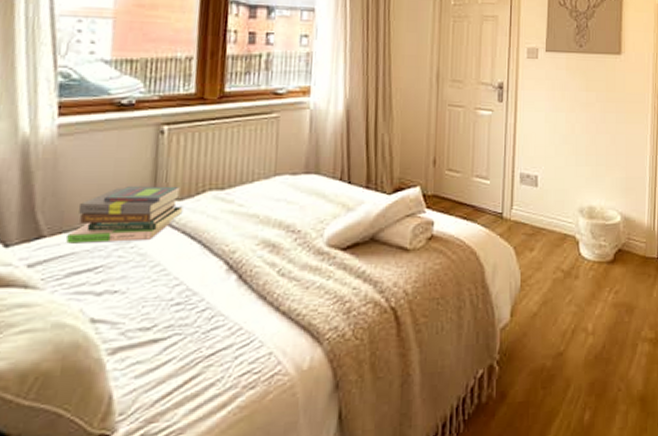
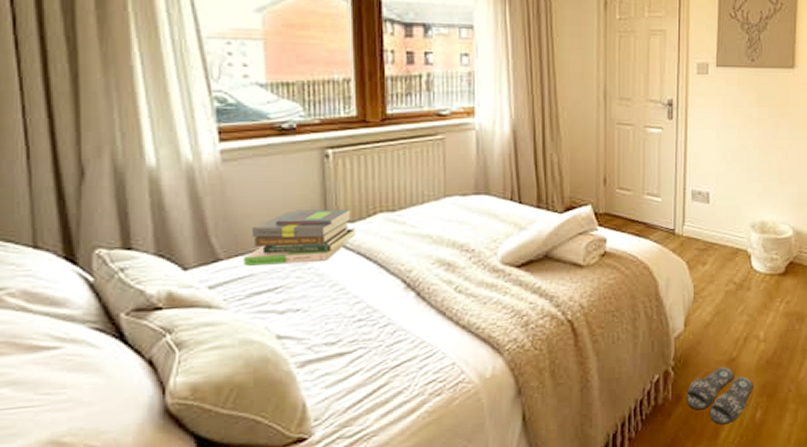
slippers: none [511,362,582,427] -> present [686,367,753,424]

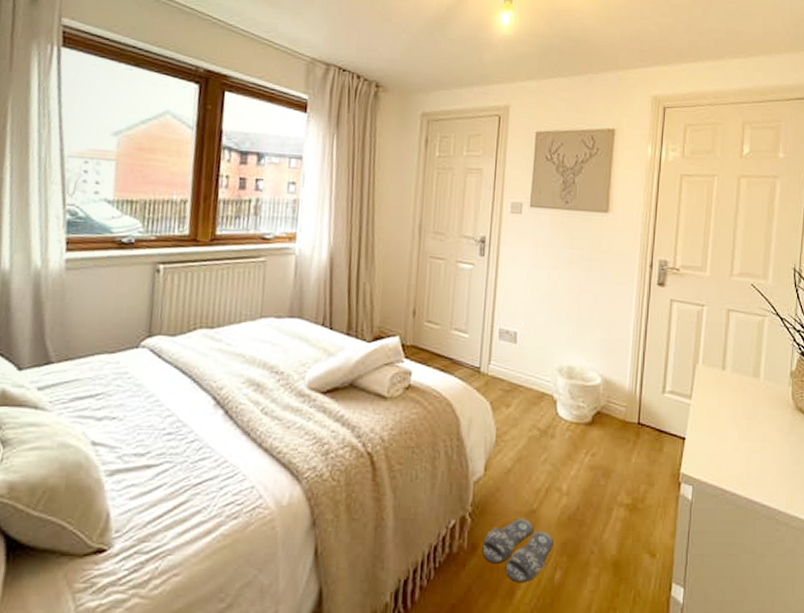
books: present [244,208,356,266] -> none [71,320,176,372]

